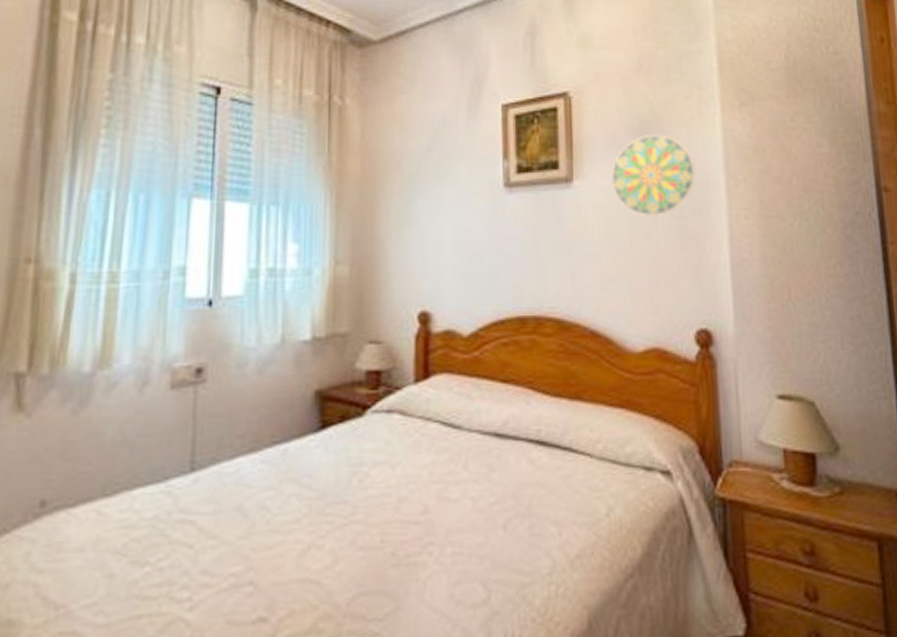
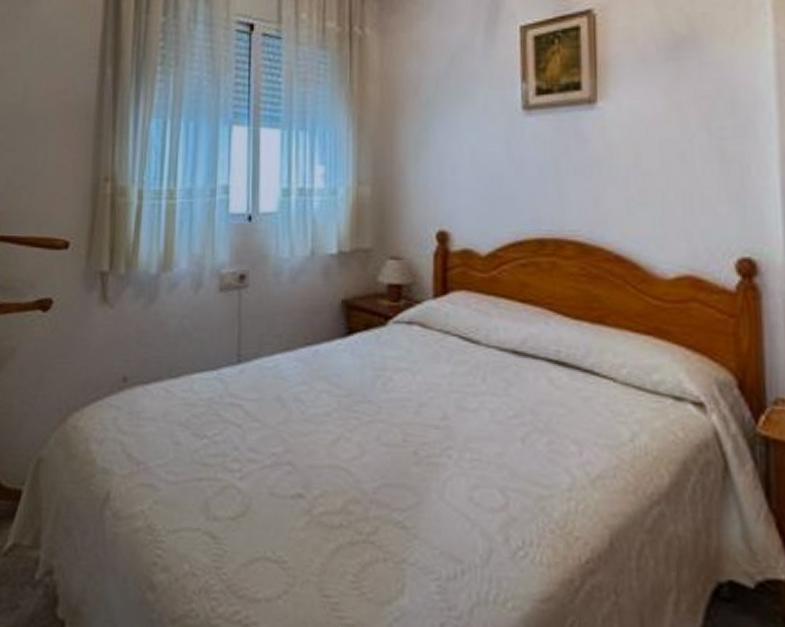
decorative plate: present [611,134,696,215] -> none [640,49,740,136]

